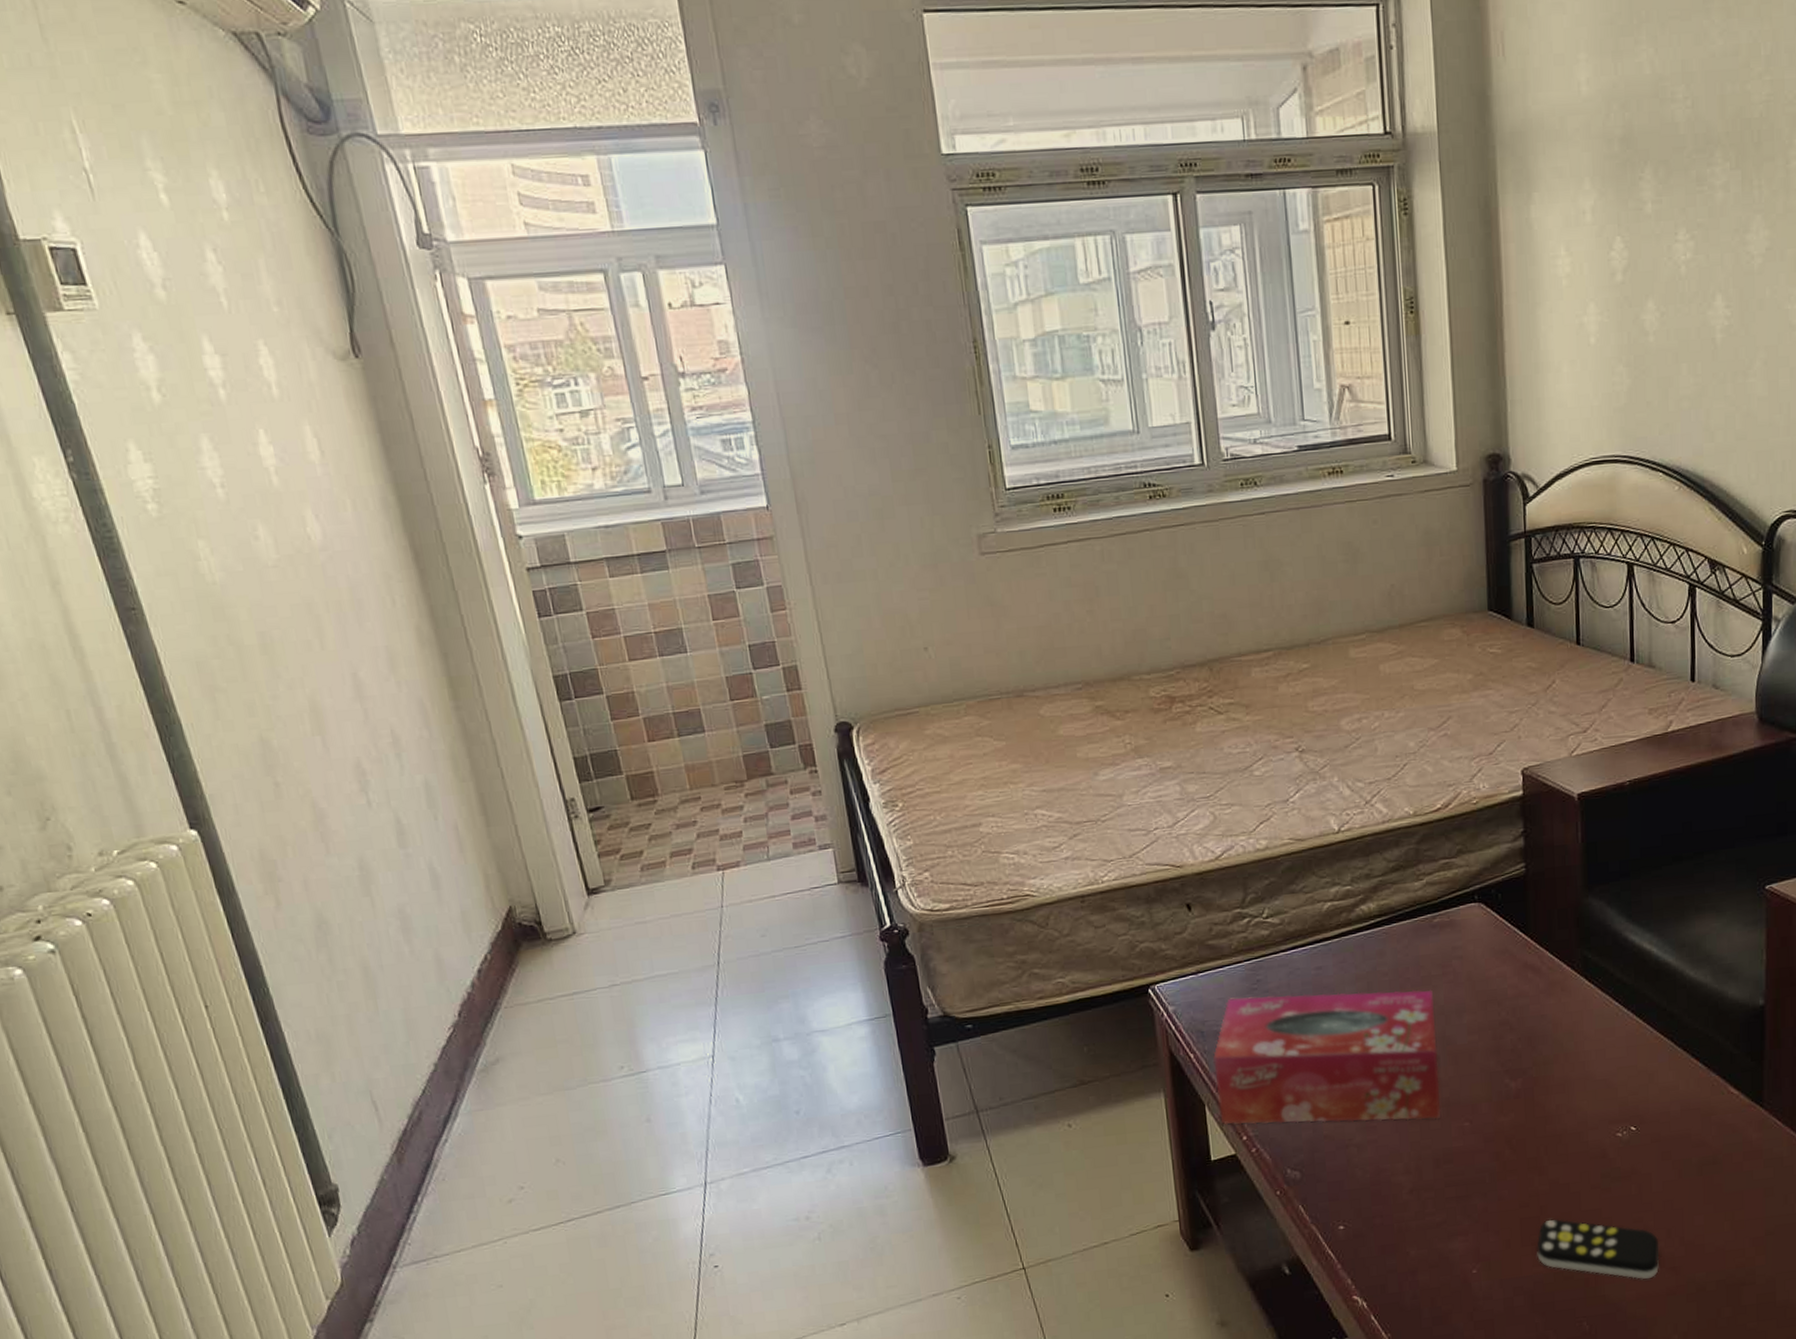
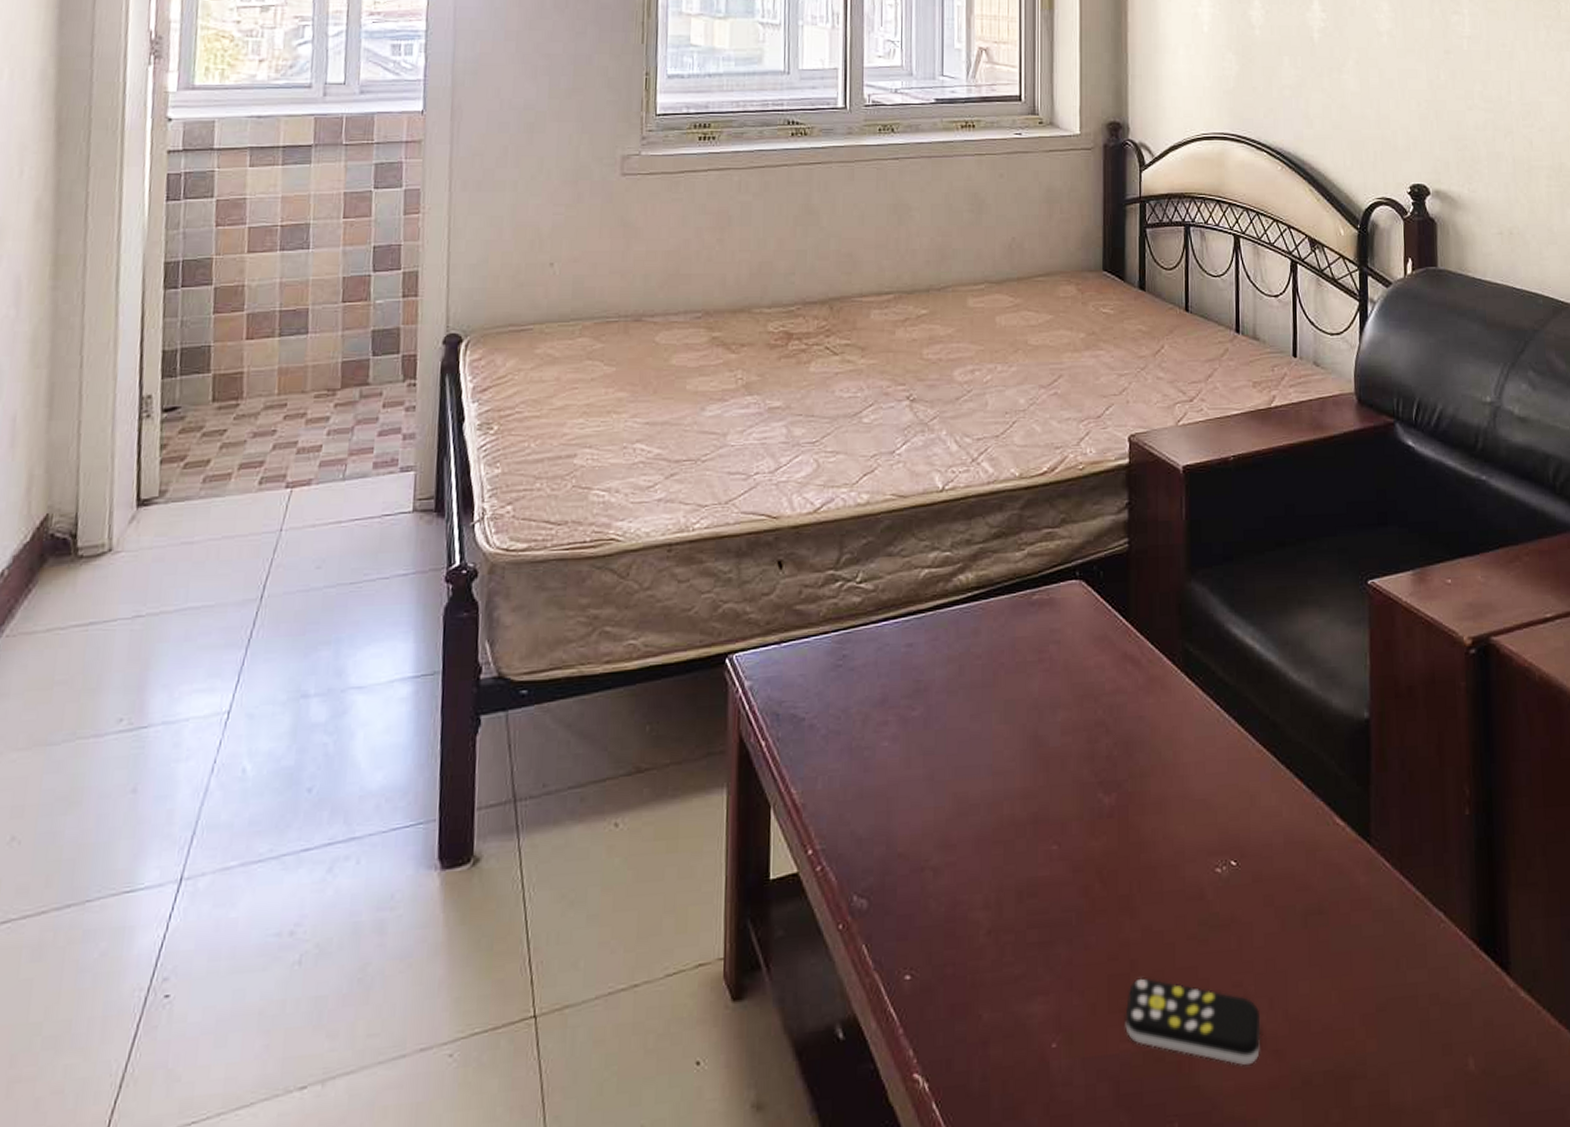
tissue box: present [1213,989,1442,1125] -> none [786,674,1028,840]

